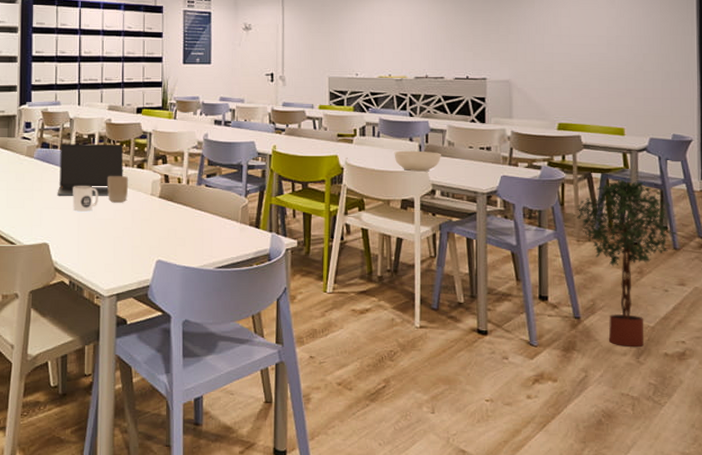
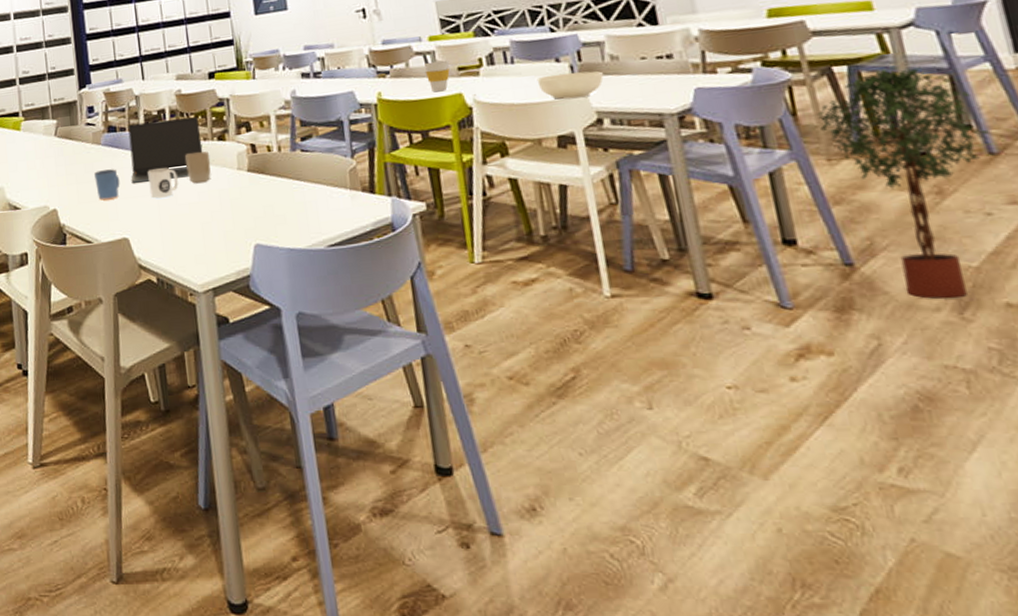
mug: none [24,181,47,208] -> present [94,169,120,201]
cup: none [312,126,332,152] -> present [423,60,450,93]

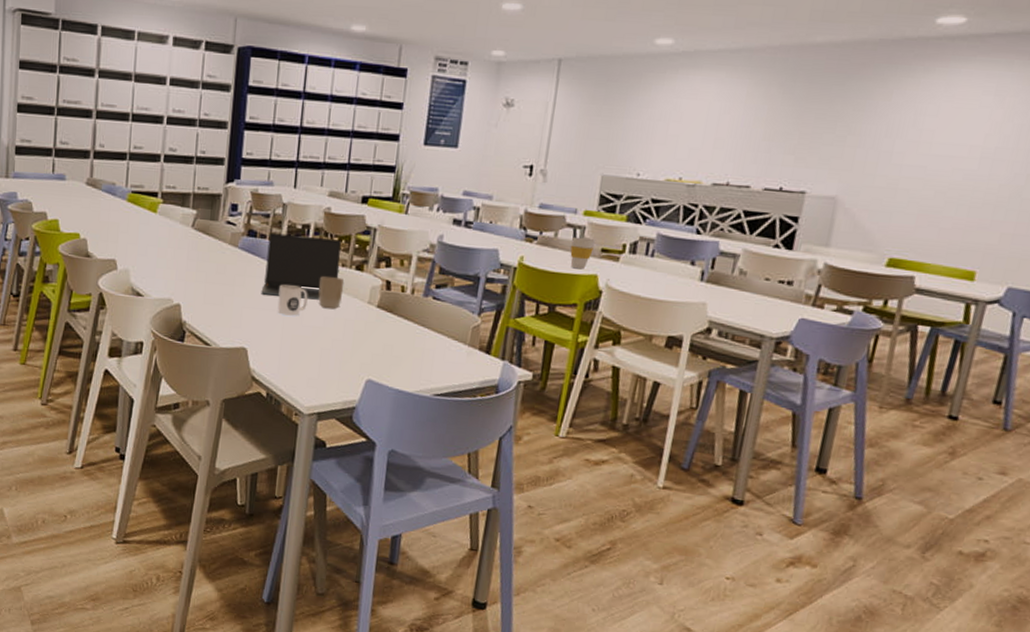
mug: present [94,169,120,201] -> none [224,274,250,307]
bowl: present [537,71,604,100] -> none [668,275,729,305]
potted tree: present [812,68,989,299] -> none [884,336,1014,540]

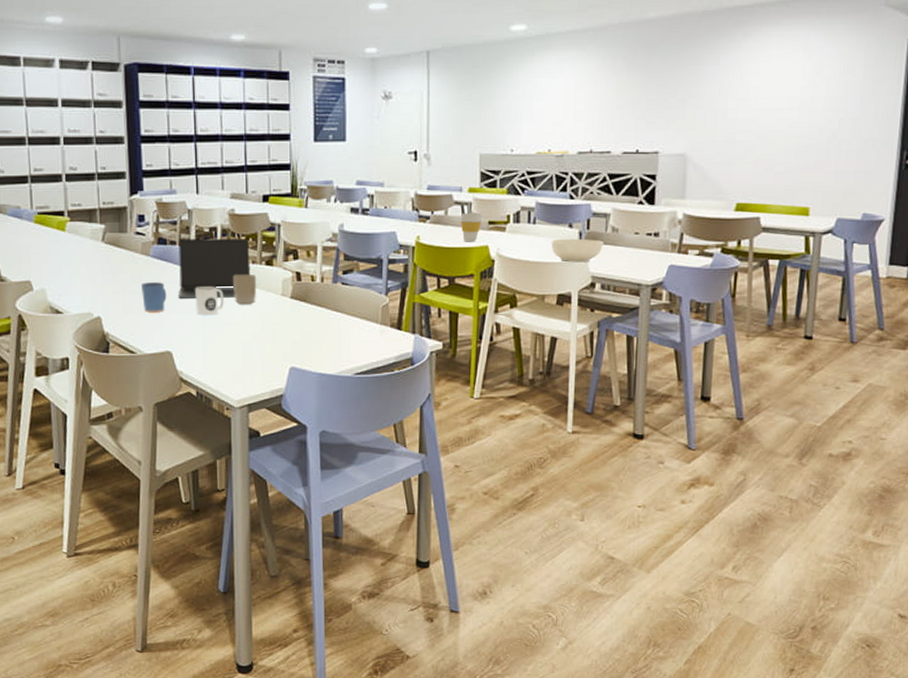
mug: none [224,274,250,307] -> present [141,282,167,313]
bowl: none [668,275,729,305] -> present [551,238,605,263]

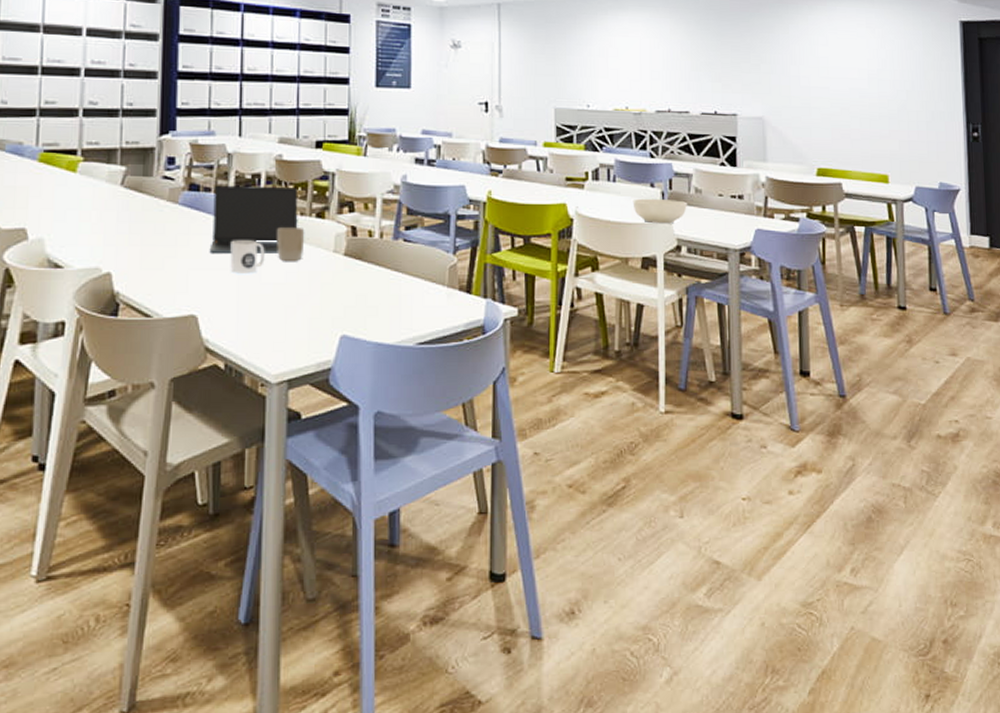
mug: present [141,282,167,313] -> none [165,234,196,269]
cup: present [460,212,483,242] -> none [535,168,559,199]

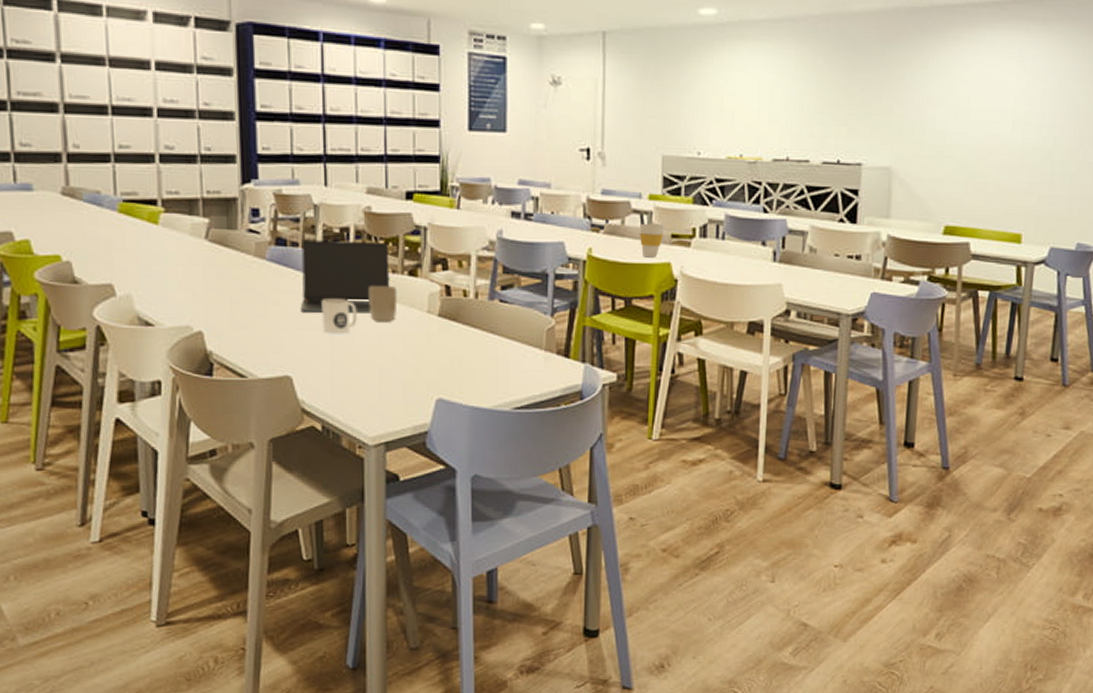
cup: none [535,168,559,199] -> present [639,223,665,258]
bowl: present [632,198,688,224] -> none [741,257,801,286]

